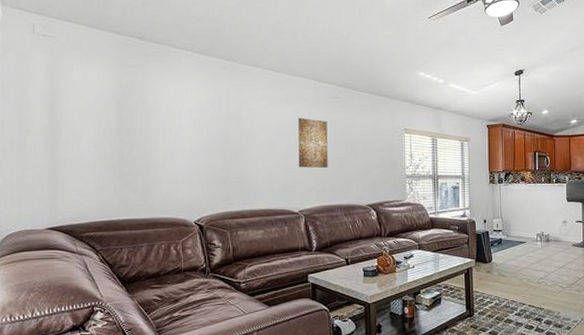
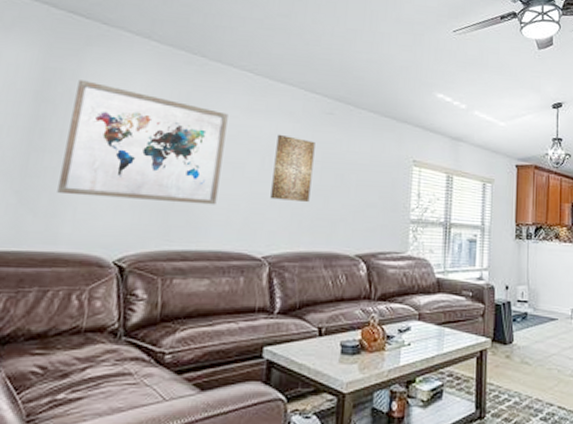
wall art: none [146,89,260,176] -> present [57,80,229,205]

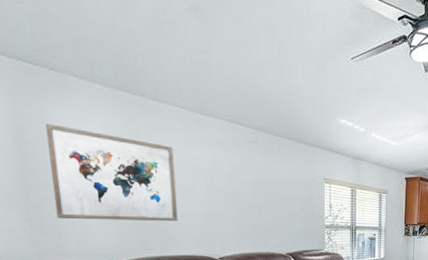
wall art: present [270,134,315,202] -> none [215,162,248,215]

